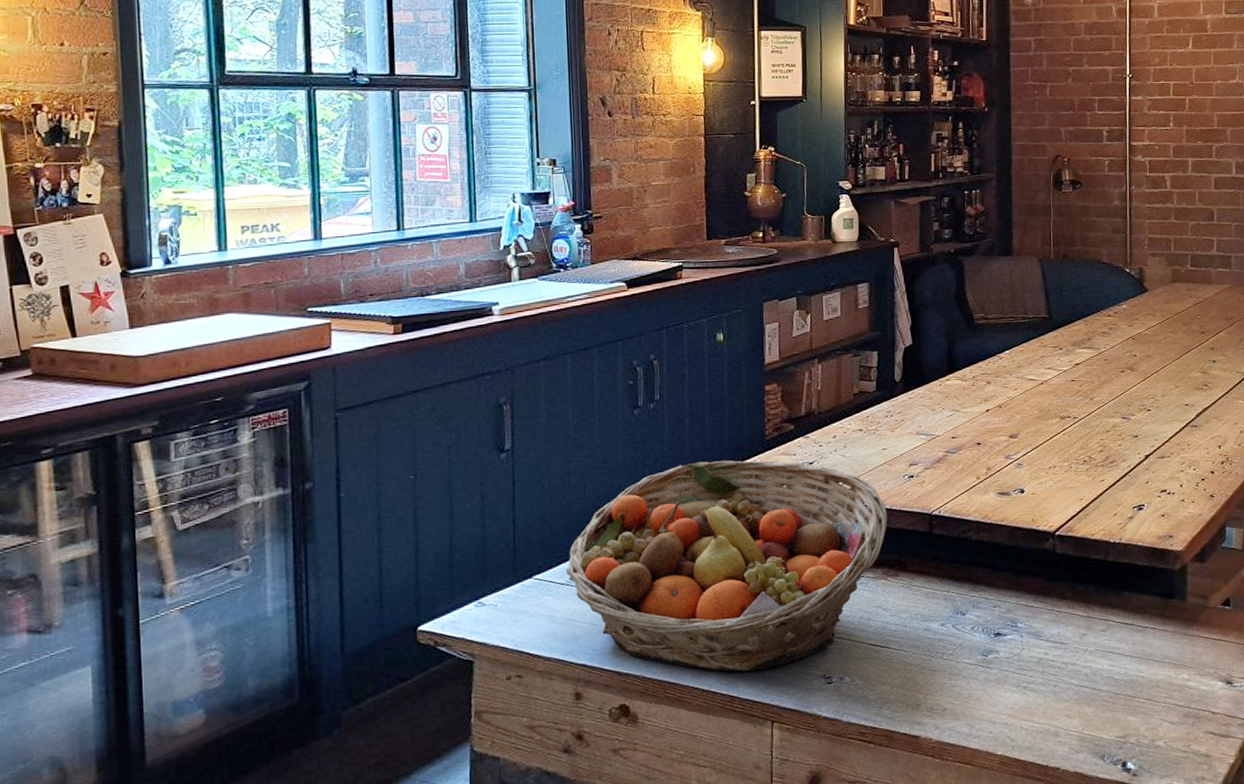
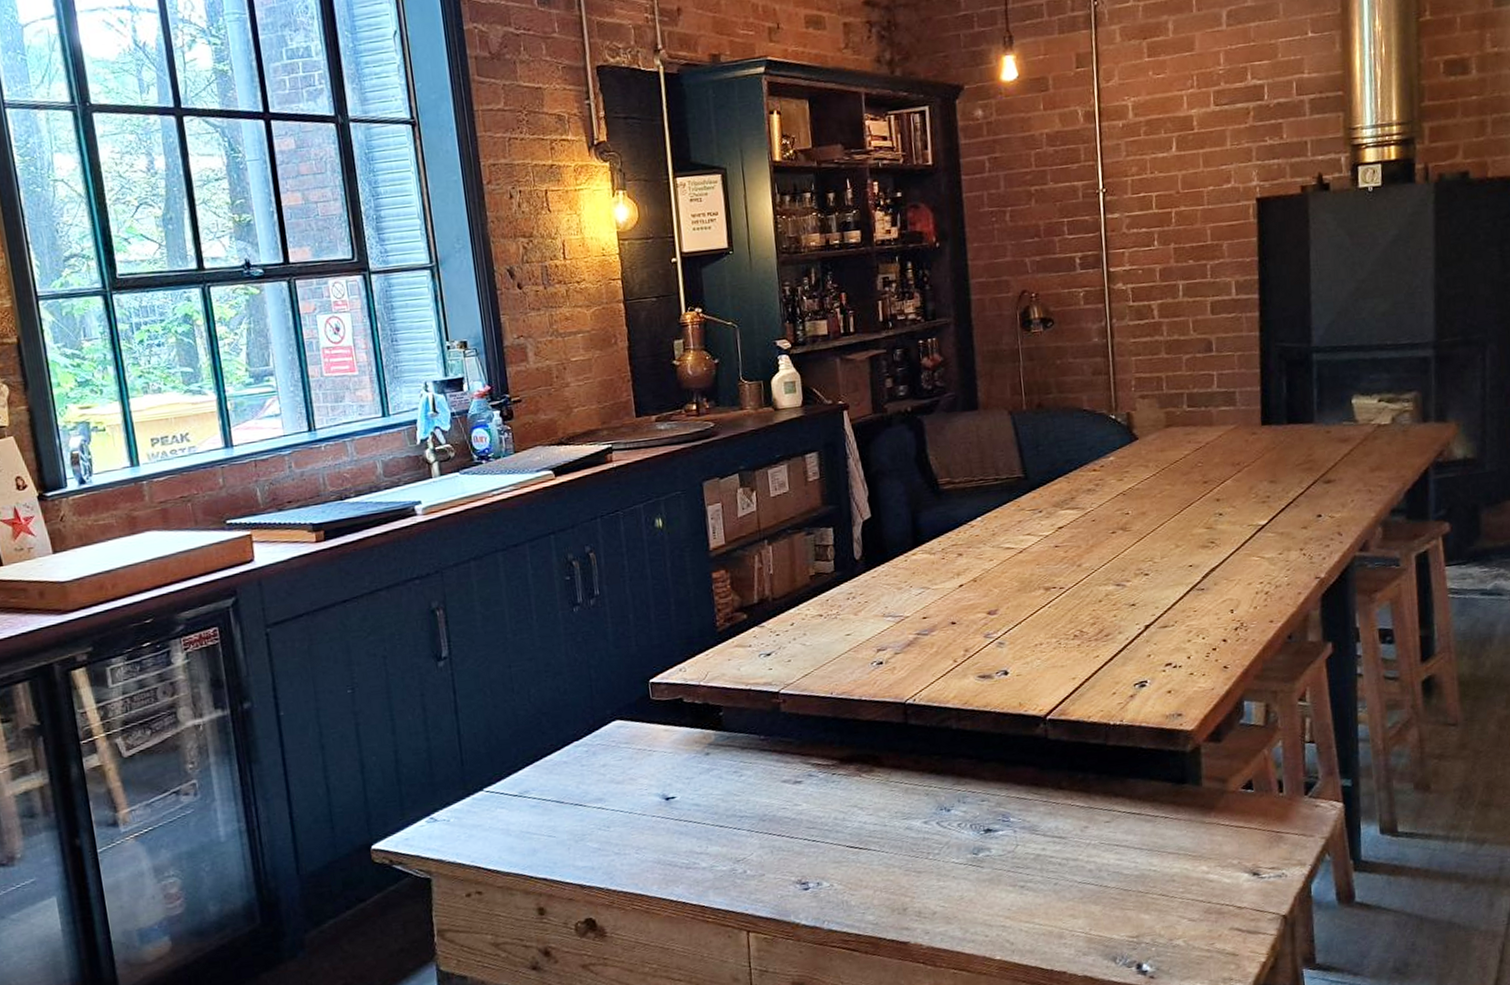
fruit basket: present [566,460,888,672] -> none [517,654,858,881]

